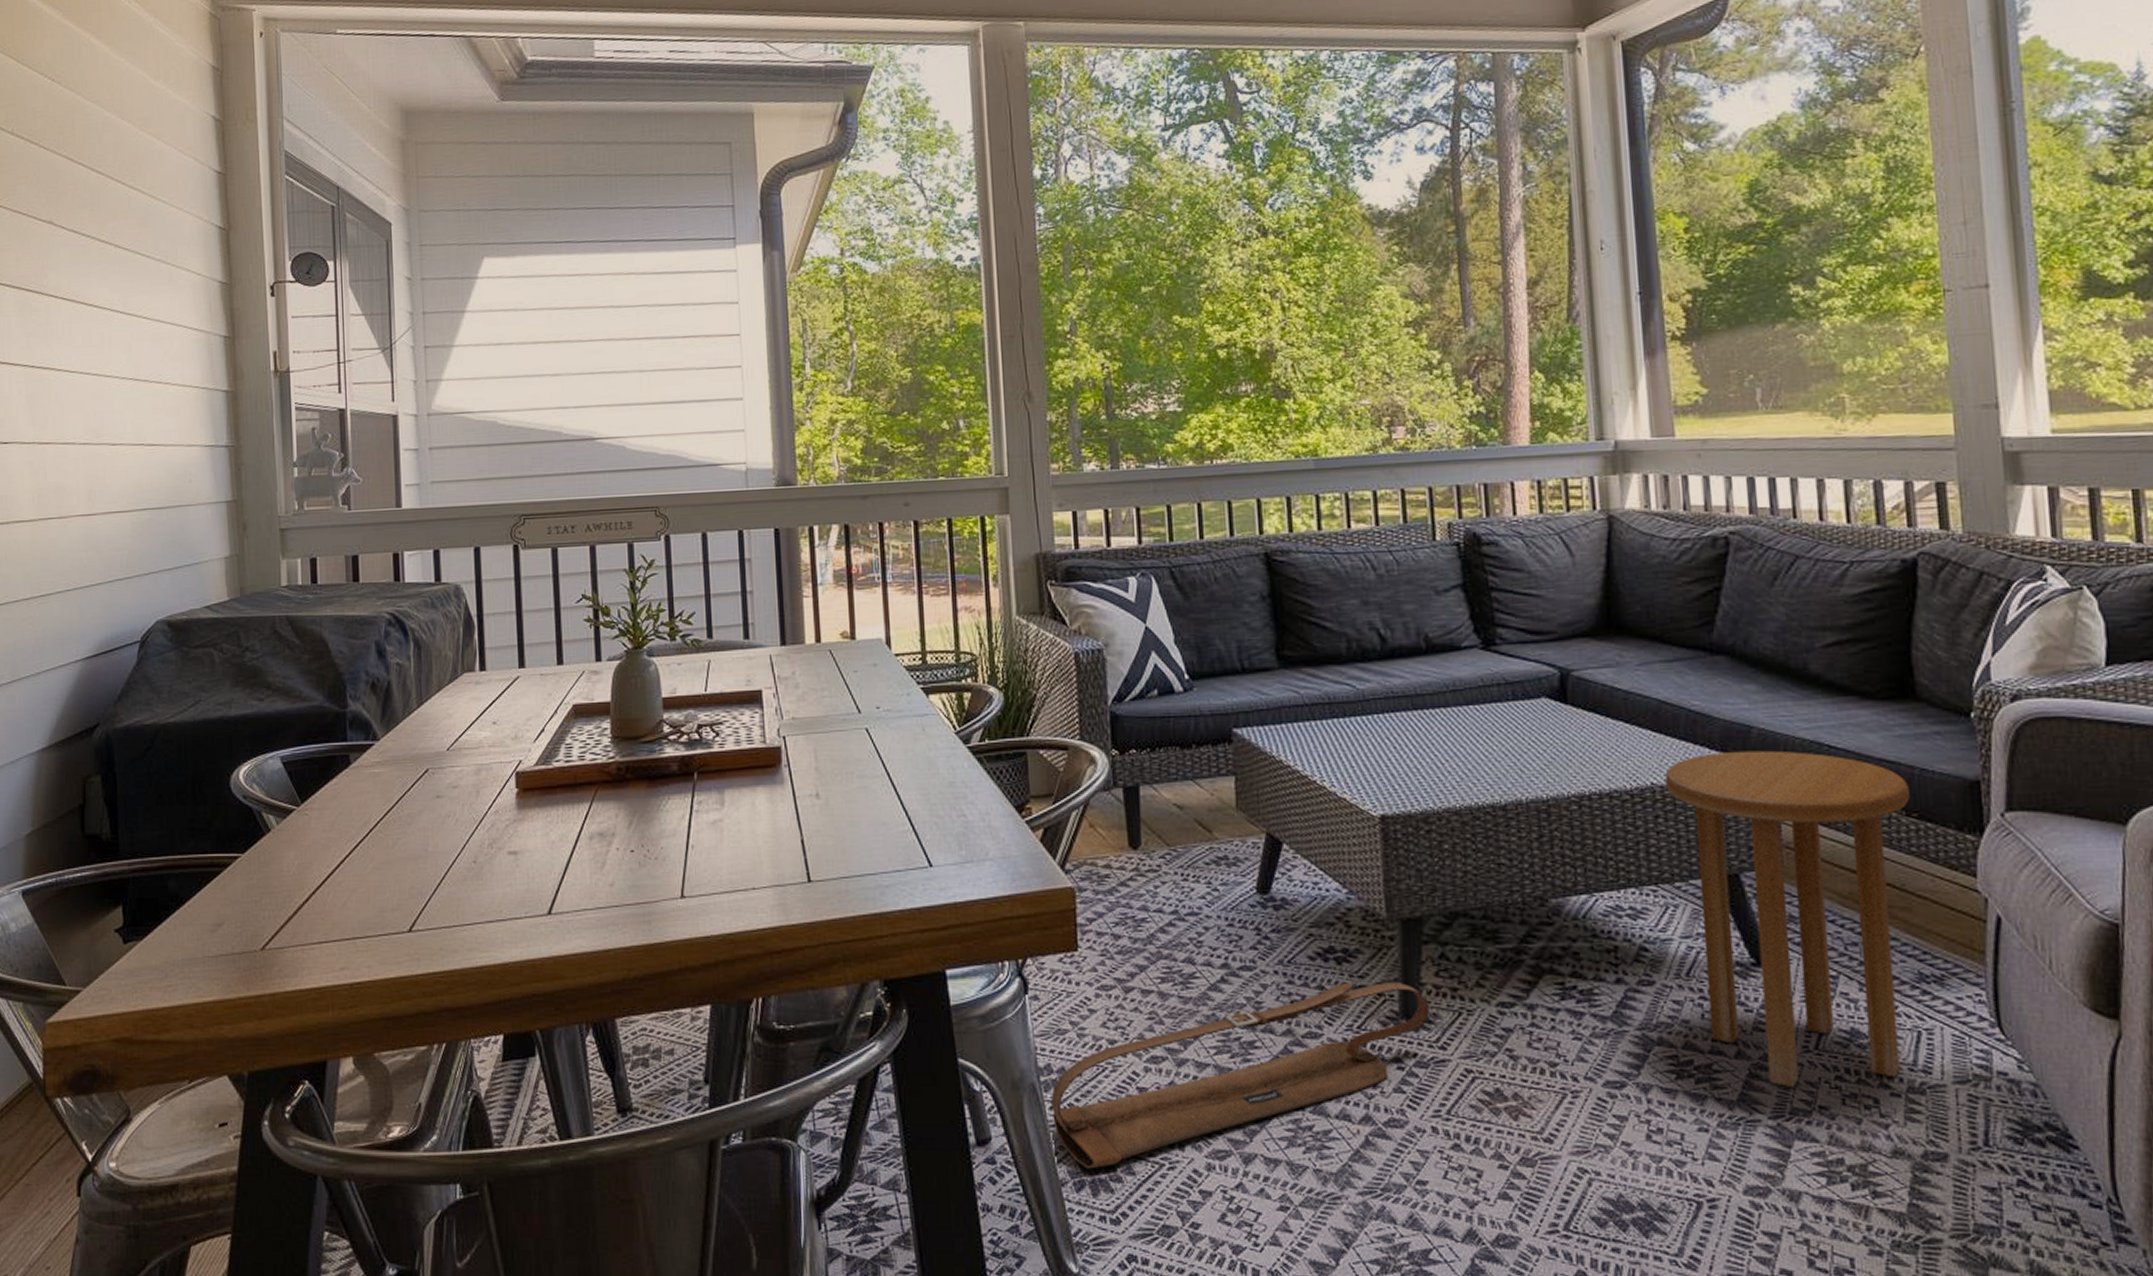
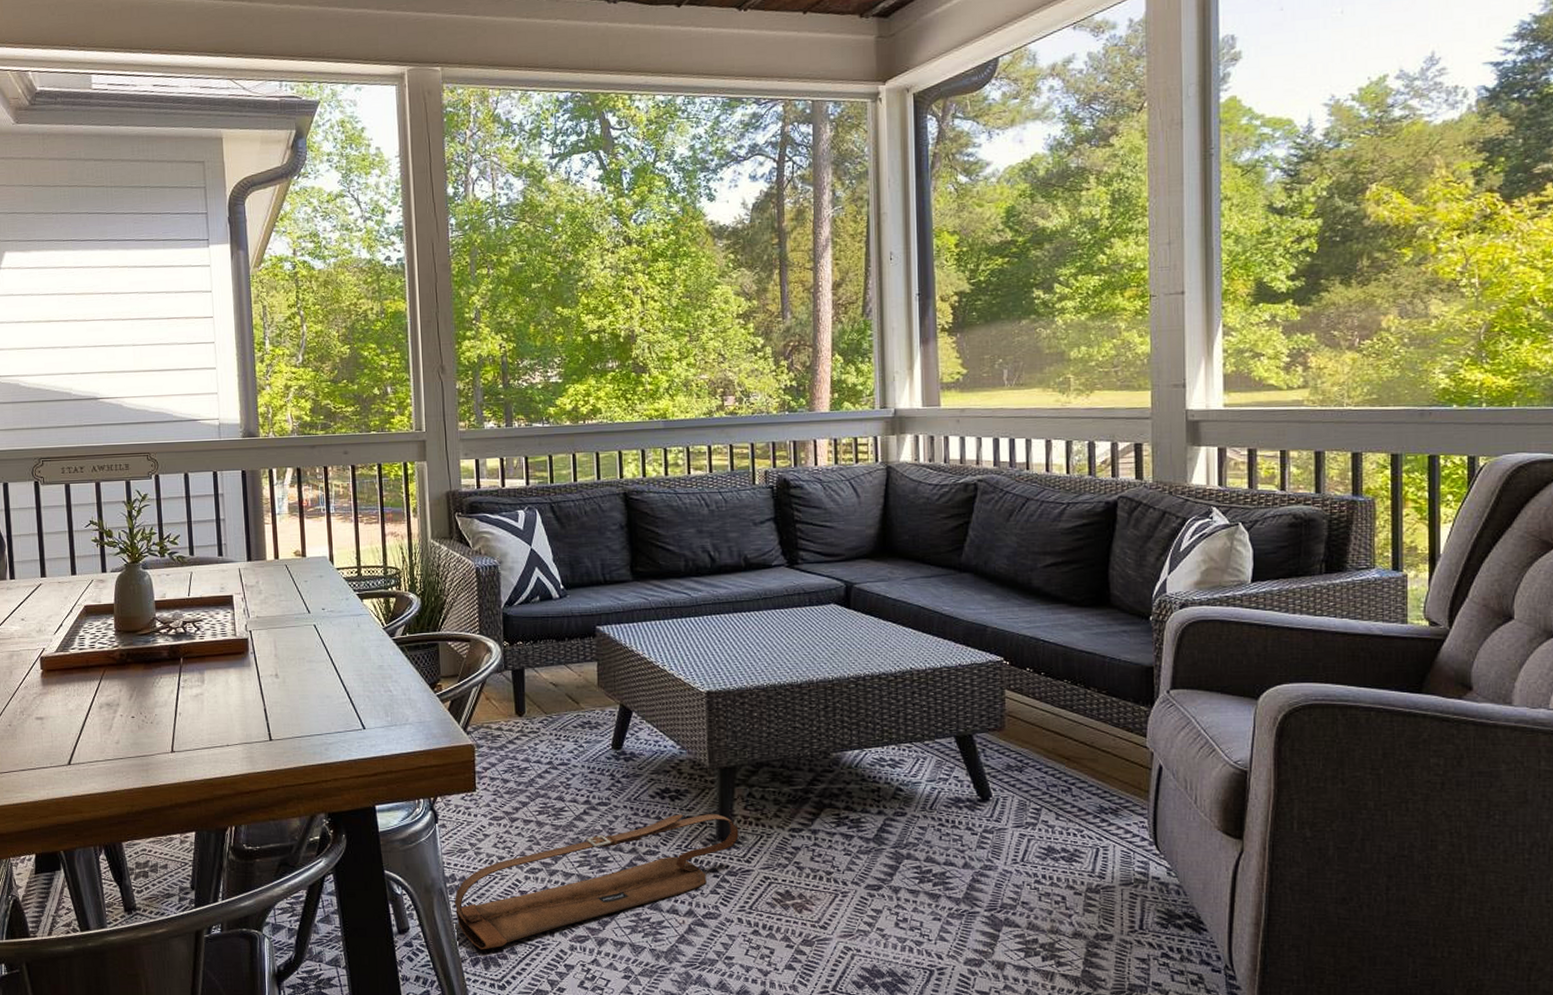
side table: present [1665,750,1910,1089] -> none [921,644,1101,890]

